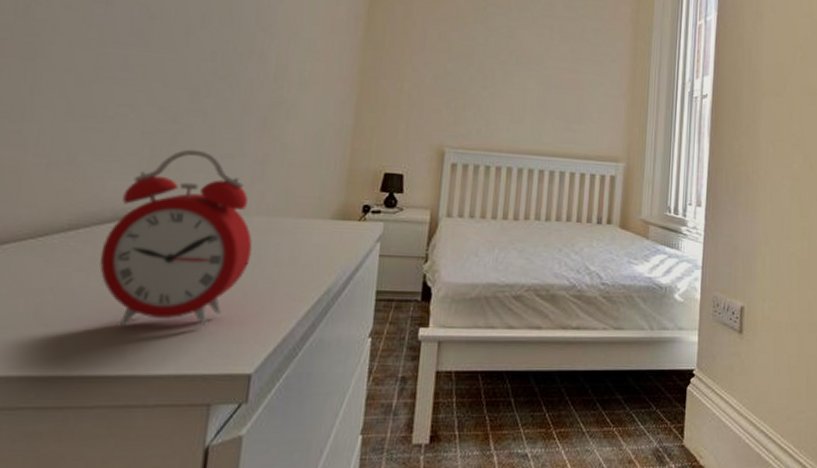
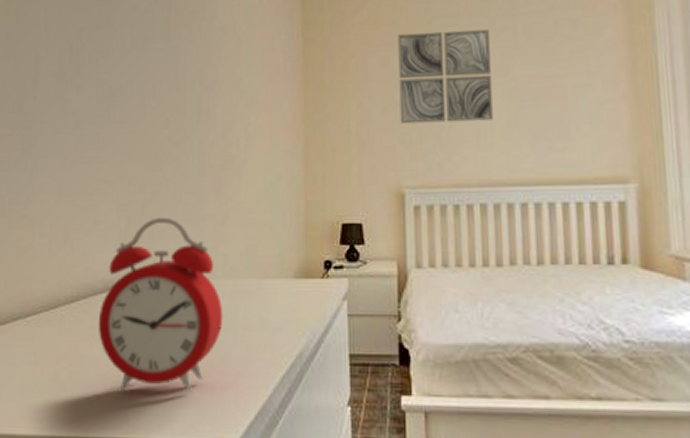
wall art: none [449,13,533,99] -> present [398,29,493,124]

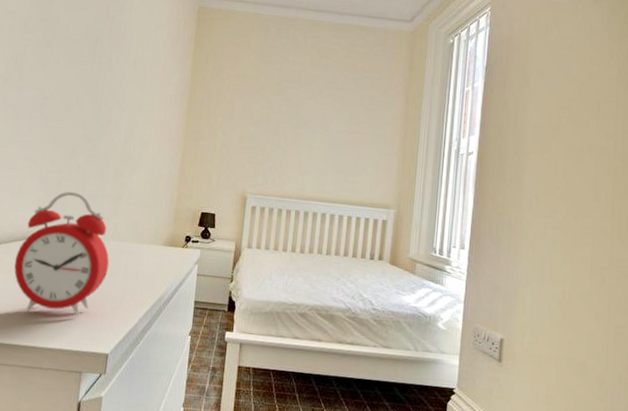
wall art: present [398,29,493,124] -> none [250,88,319,156]

